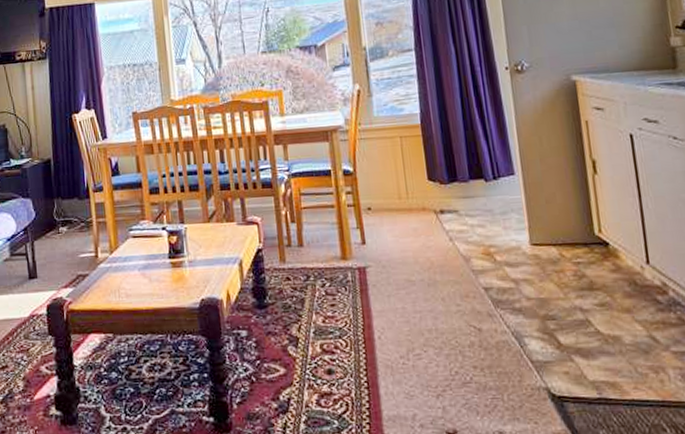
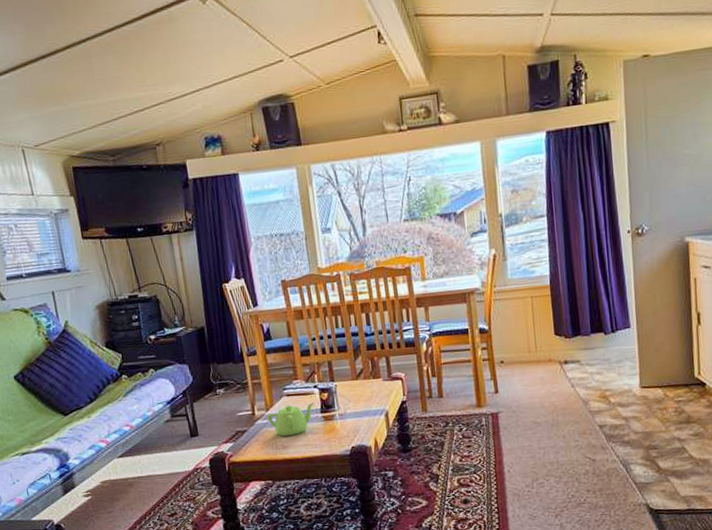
teapot: none [110,245,162,283] -> present [266,402,314,437]

